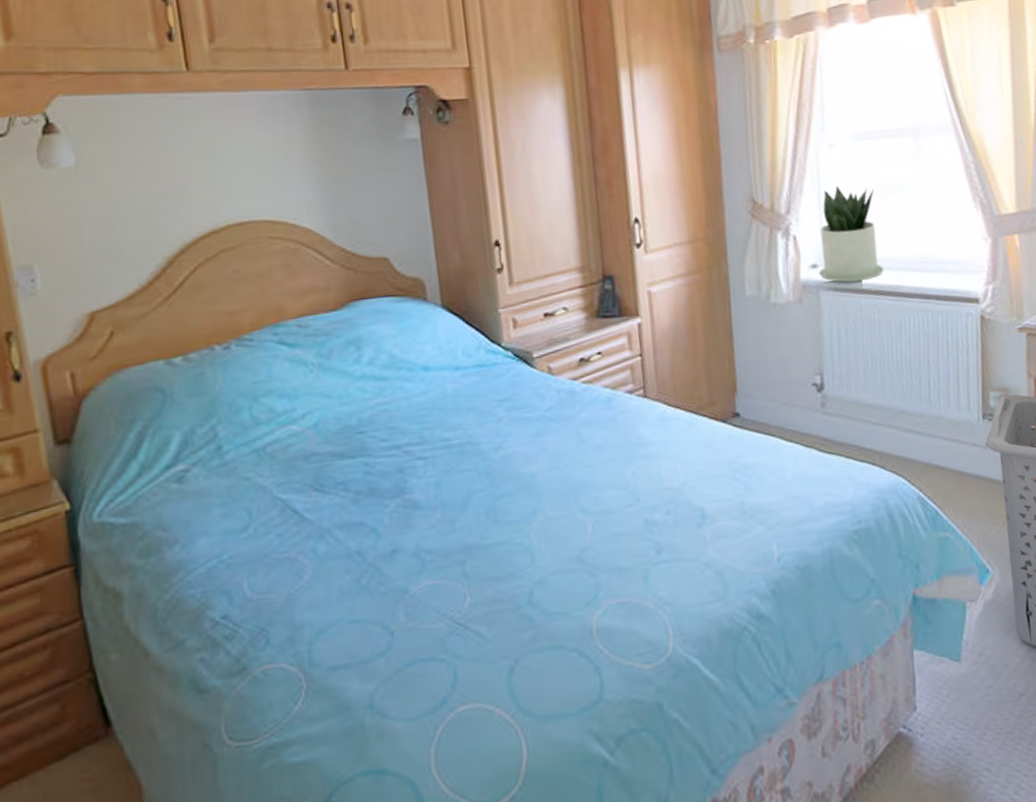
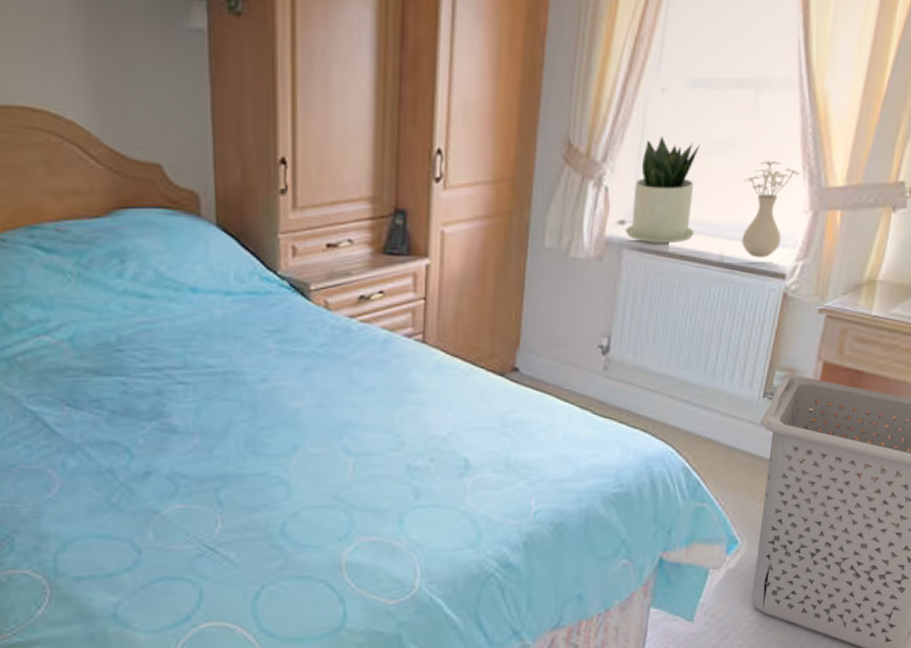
vase: none [921,196,972,286] -> present [742,161,800,258]

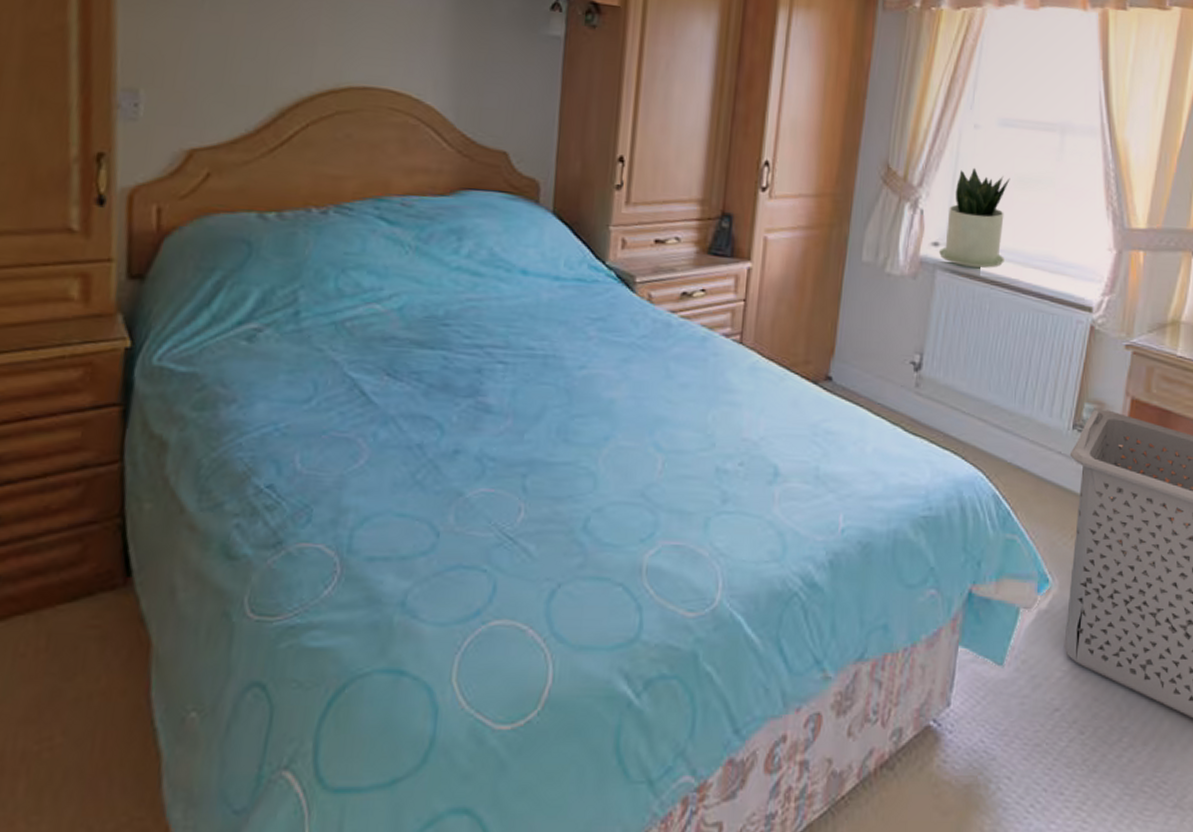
vase: present [742,161,800,258] -> none [1050,199,1104,290]

